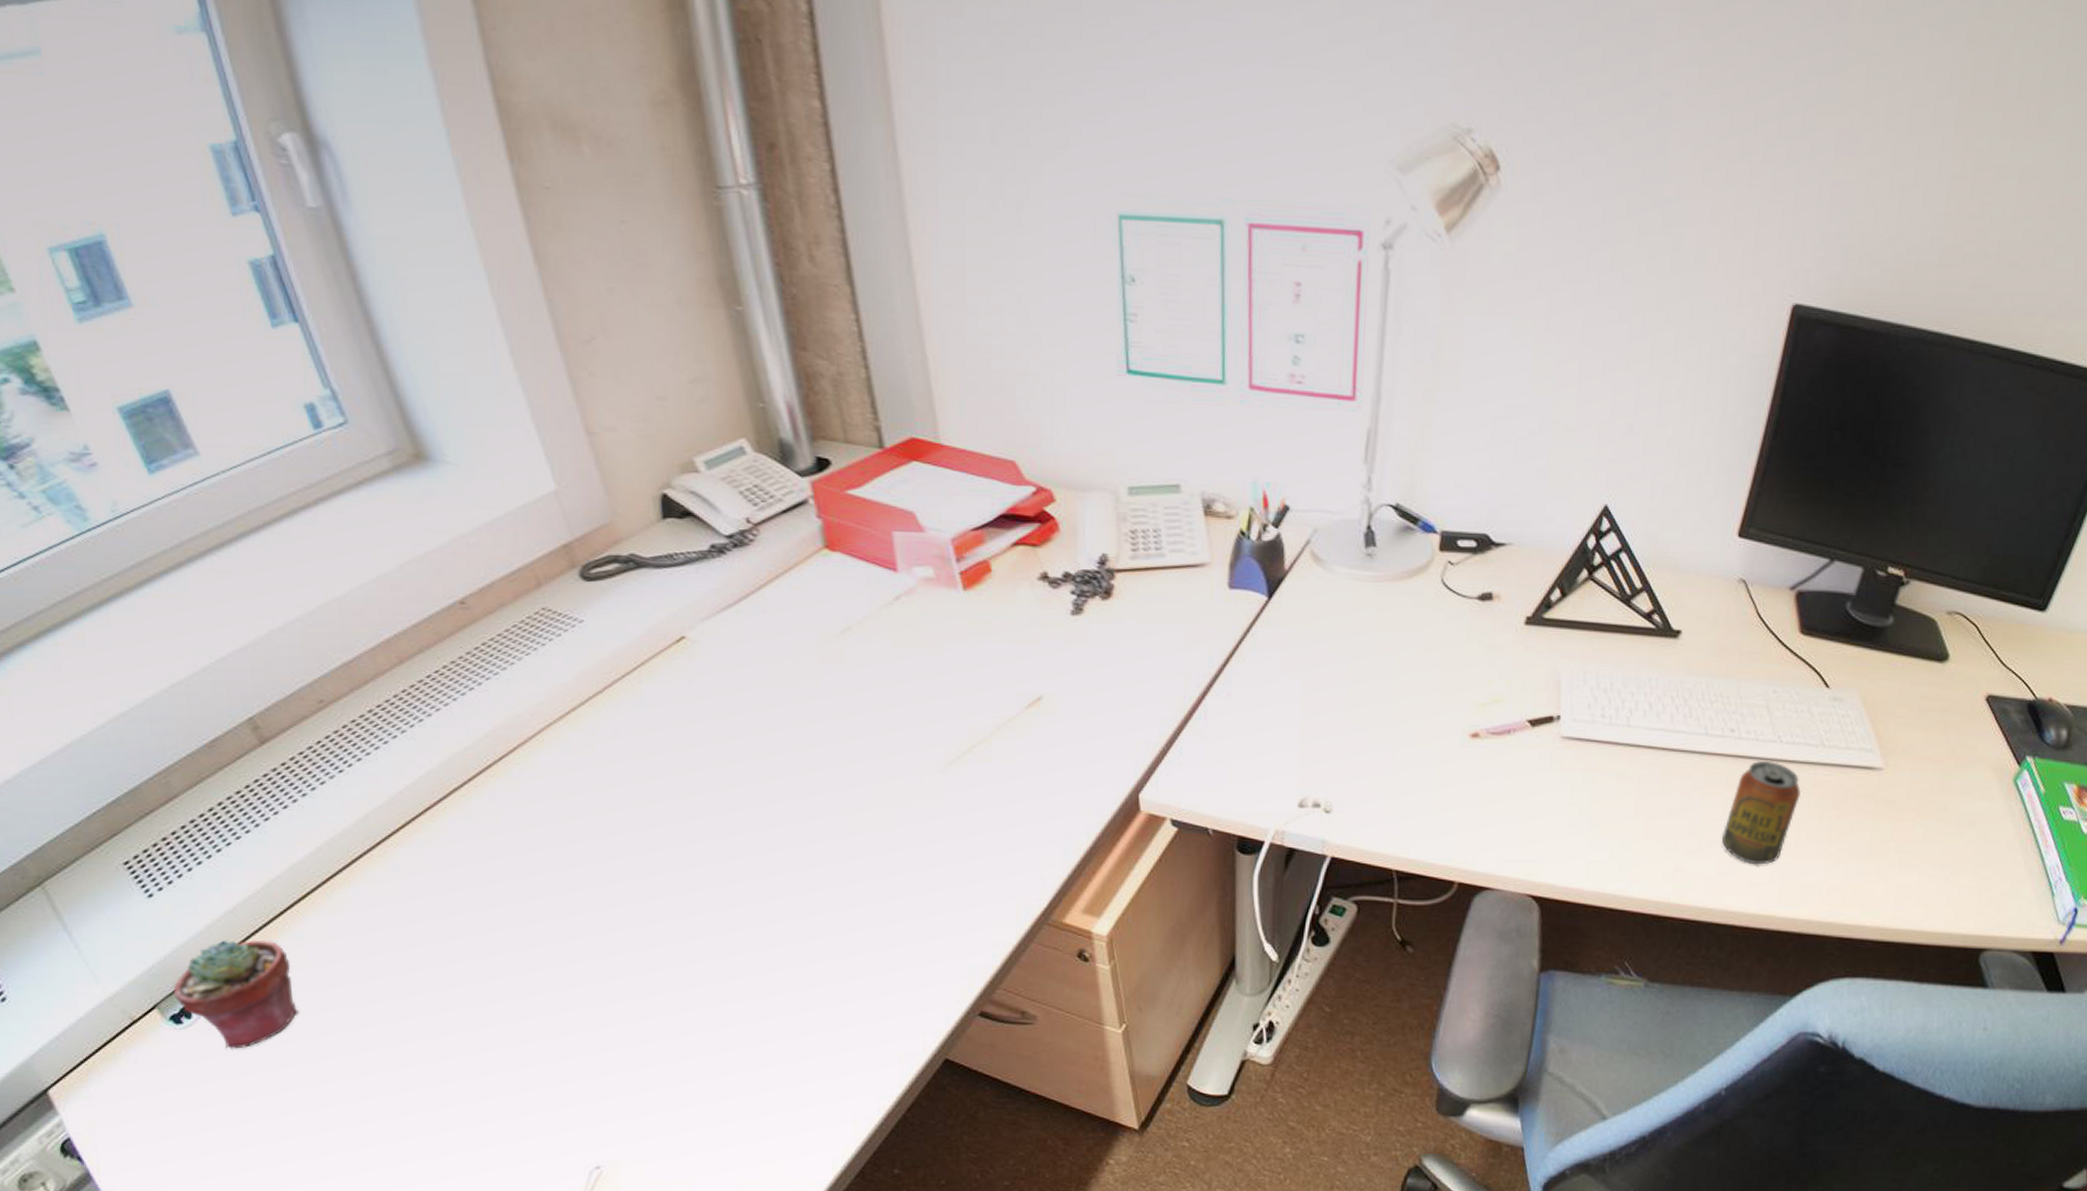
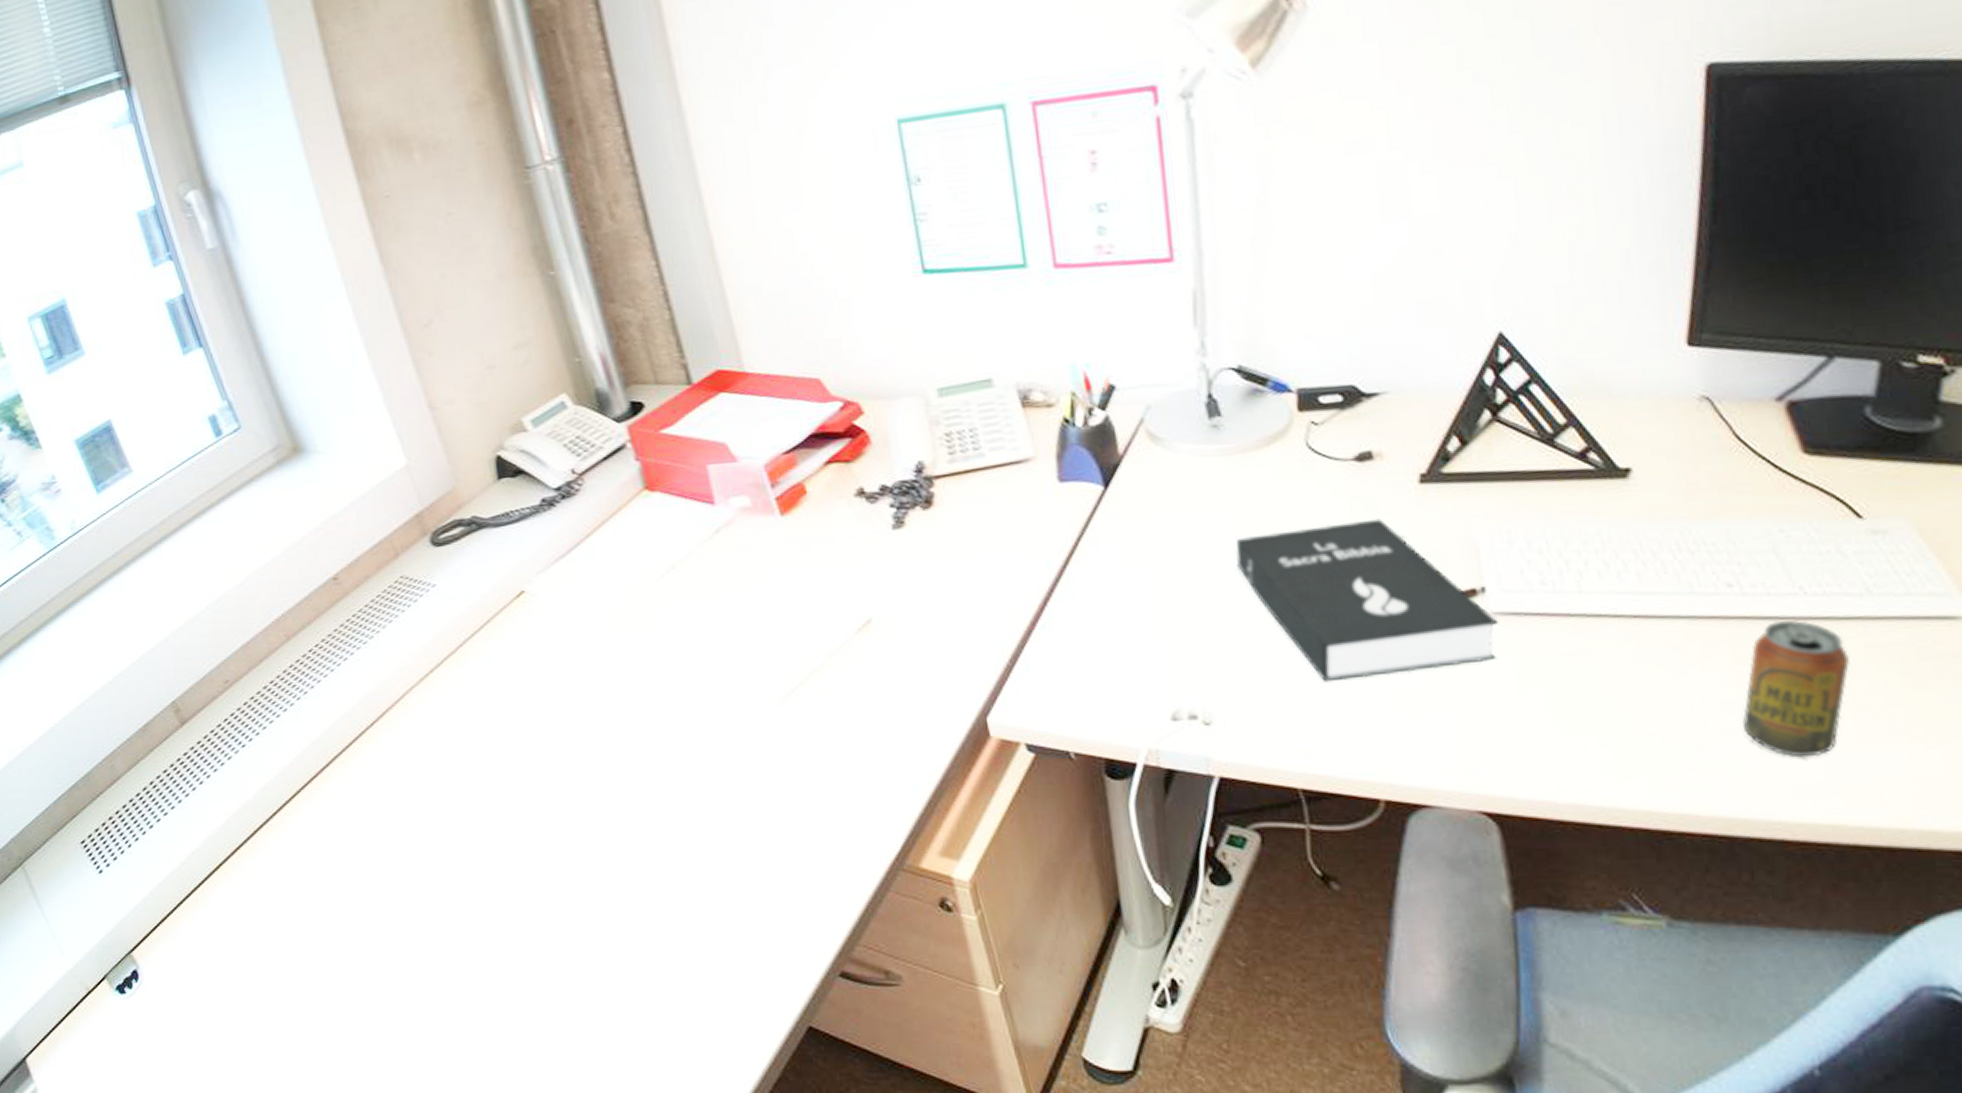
potted succulent: present [173,939,299,1049] -> none [118,910,216,1018]
booklet: none [1371,650,1565,784] -> present [1236,518,1498,682]

